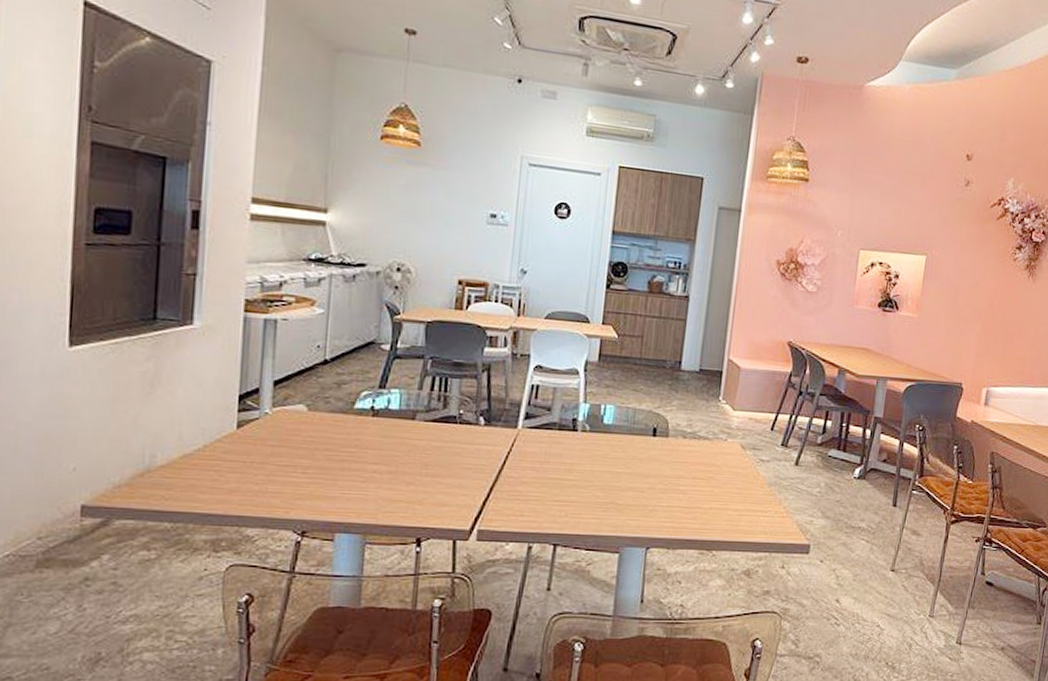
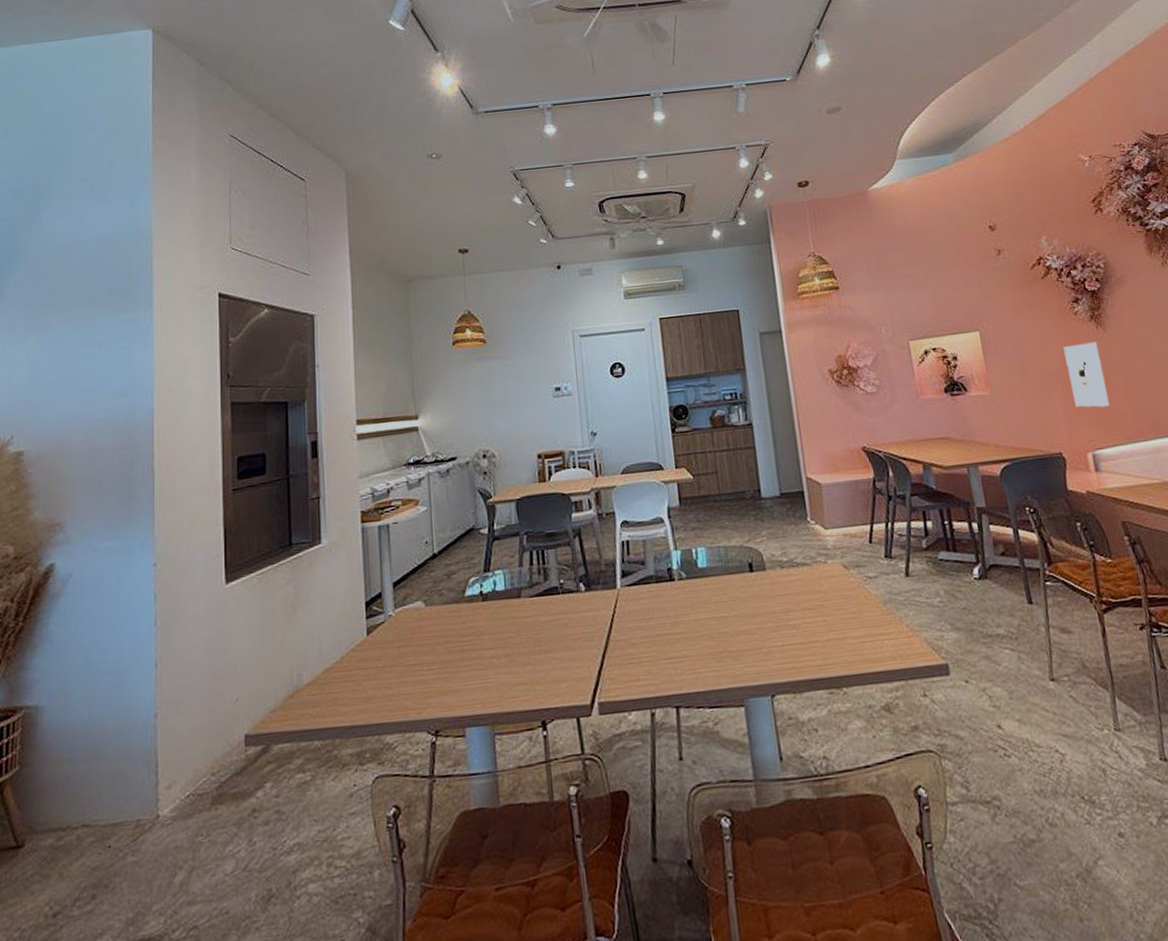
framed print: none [987,288,1024,351] -> present [1063,341,1111,408]

